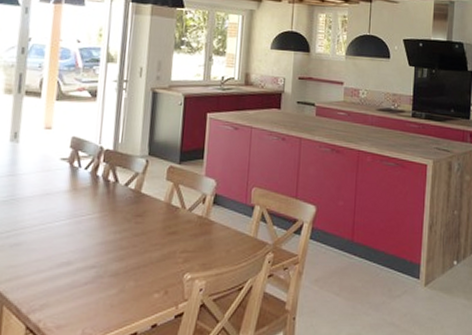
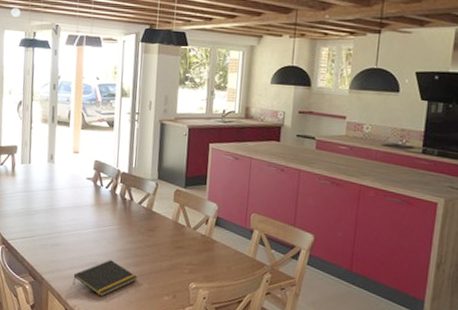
notepad: none [37,257,122,304] -> present [72,260,138,297]

